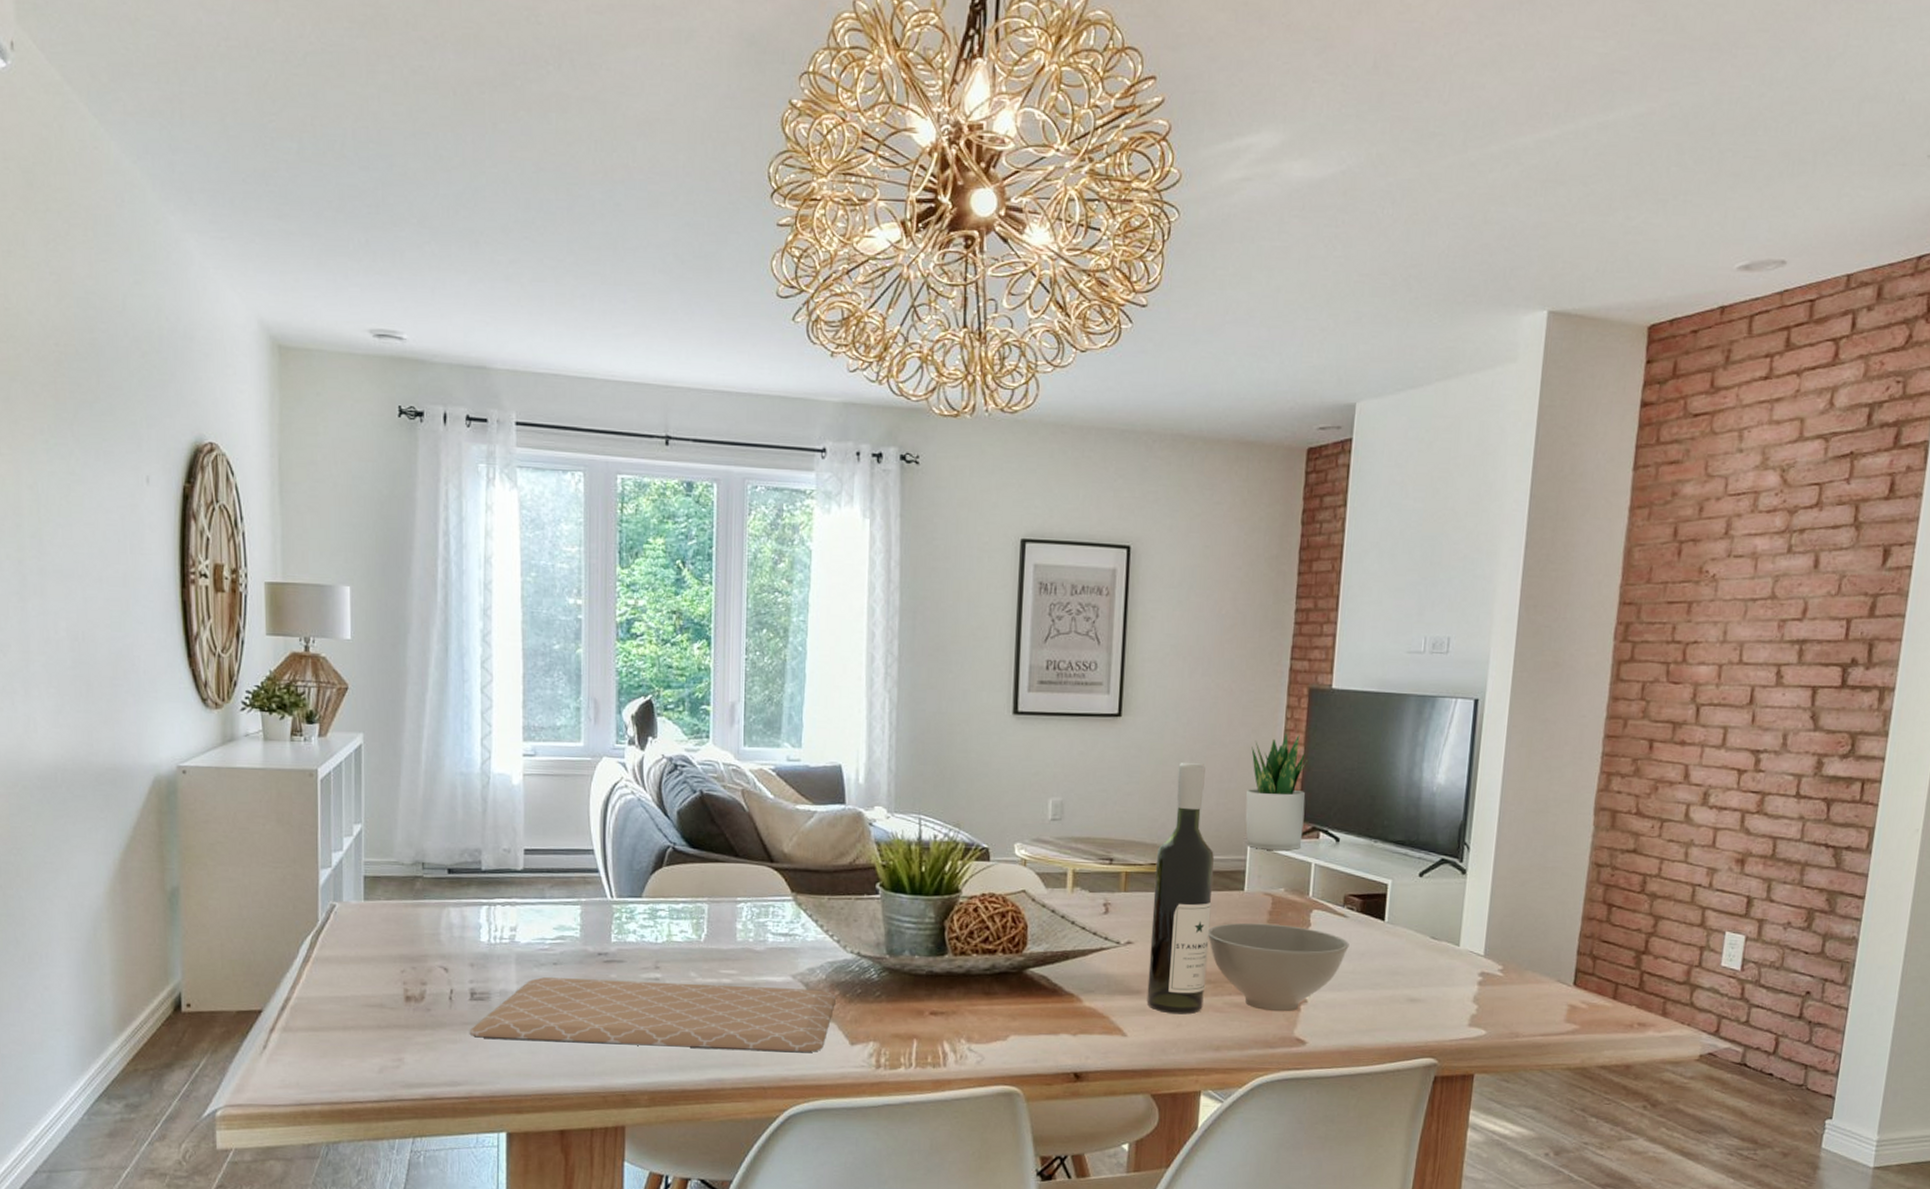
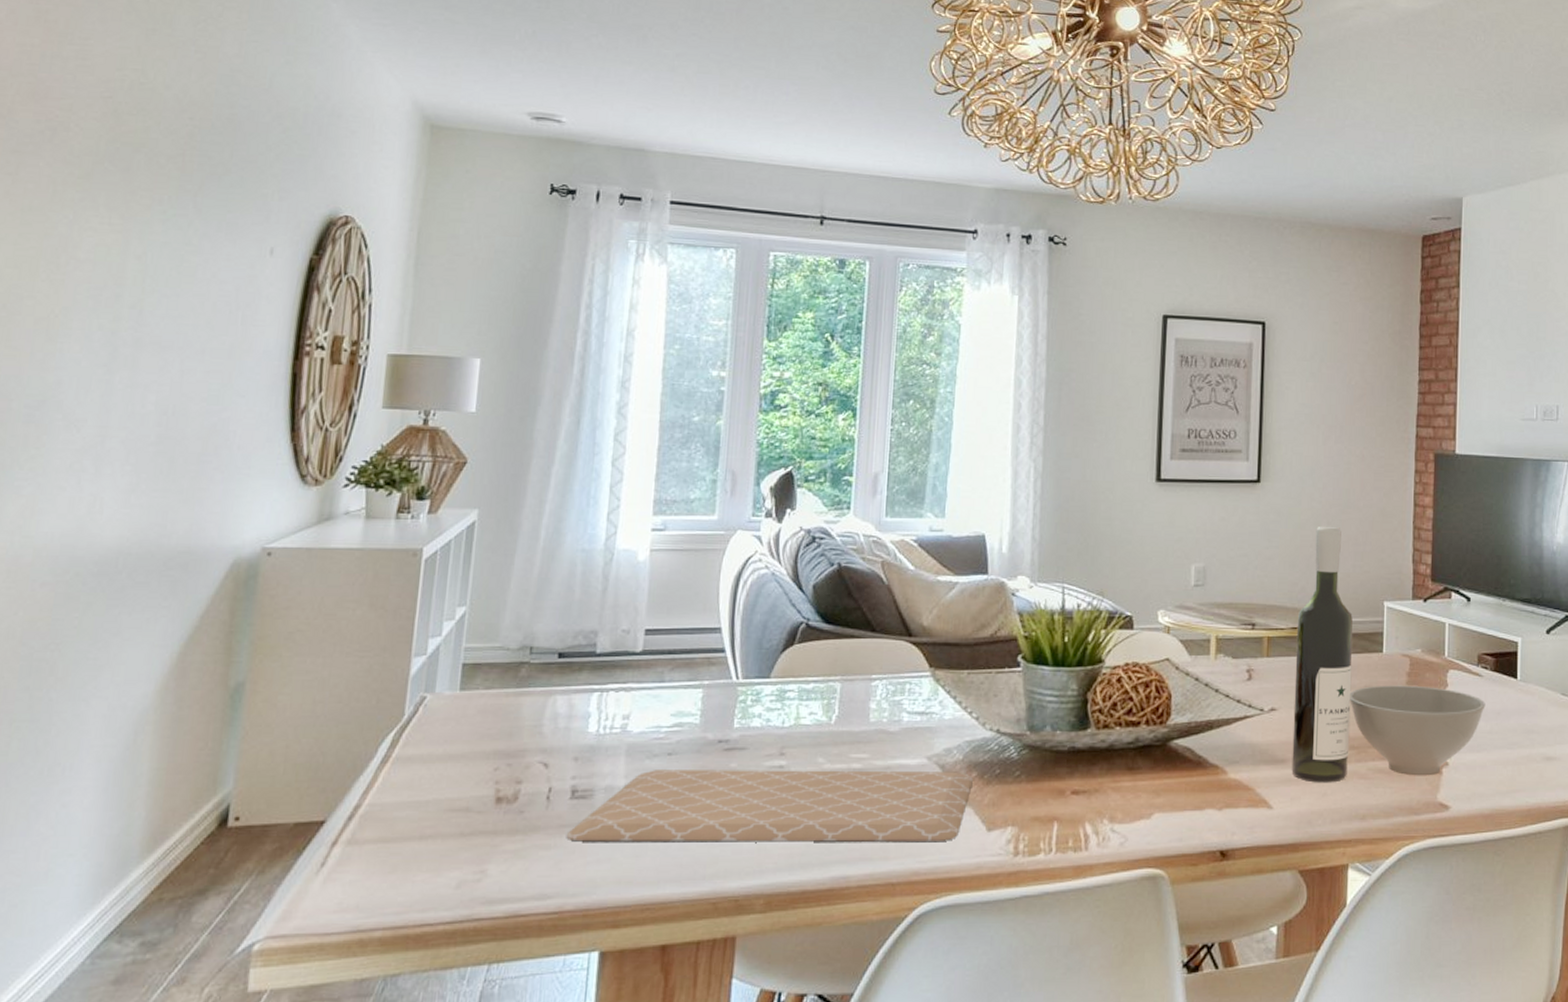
planter: present [1245,733,1307,851] -> none [1380,497,1437,612]

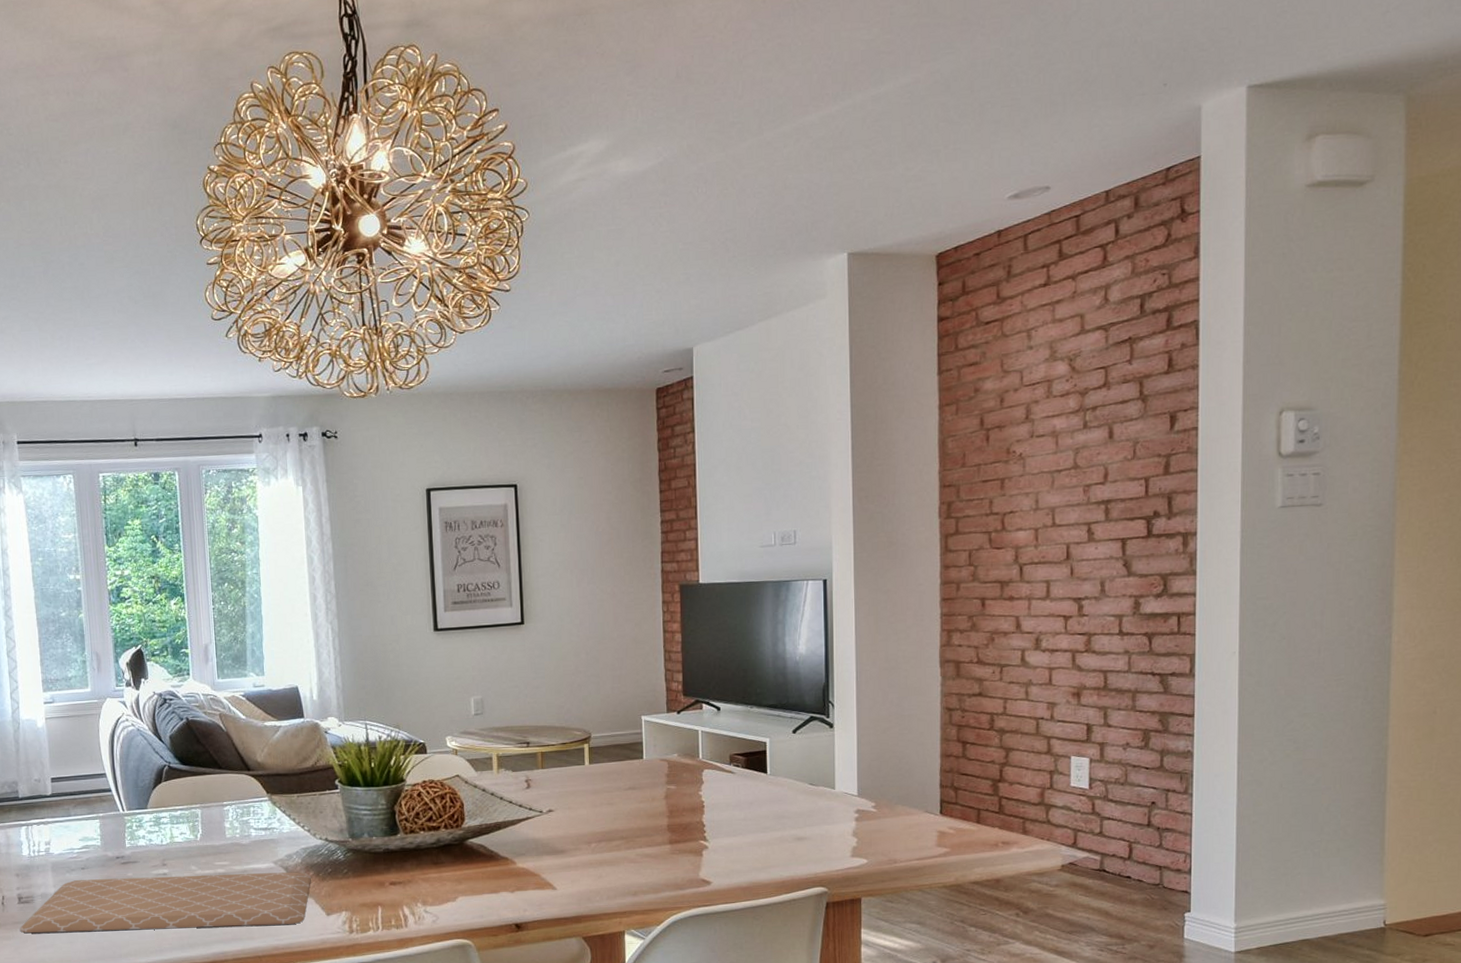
bottle: present [1291,526,1354,783] -> none [565,655,619,868]
bowl: present [1350,685,1486,776] -> none [616,784,739,859]

